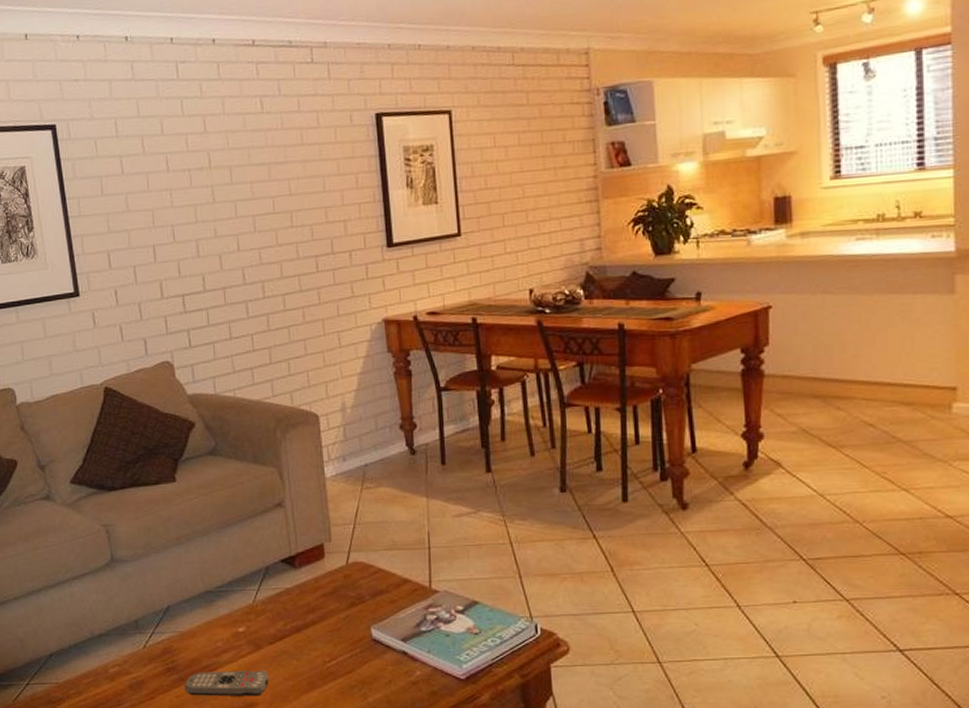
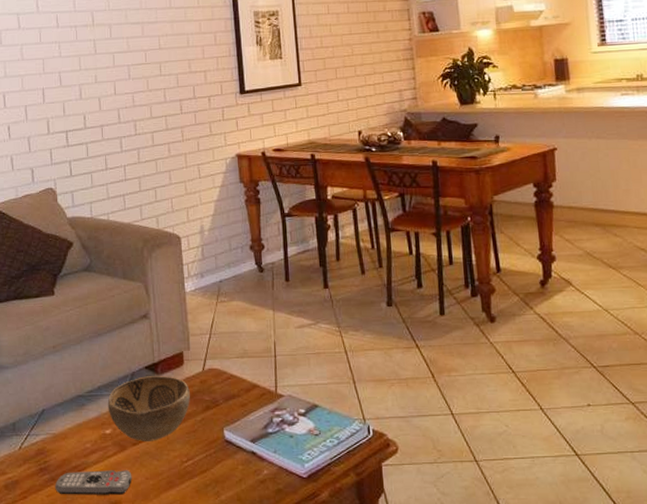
decorative bowl: none [239,570,333,640] -> present [107,376,190,441]

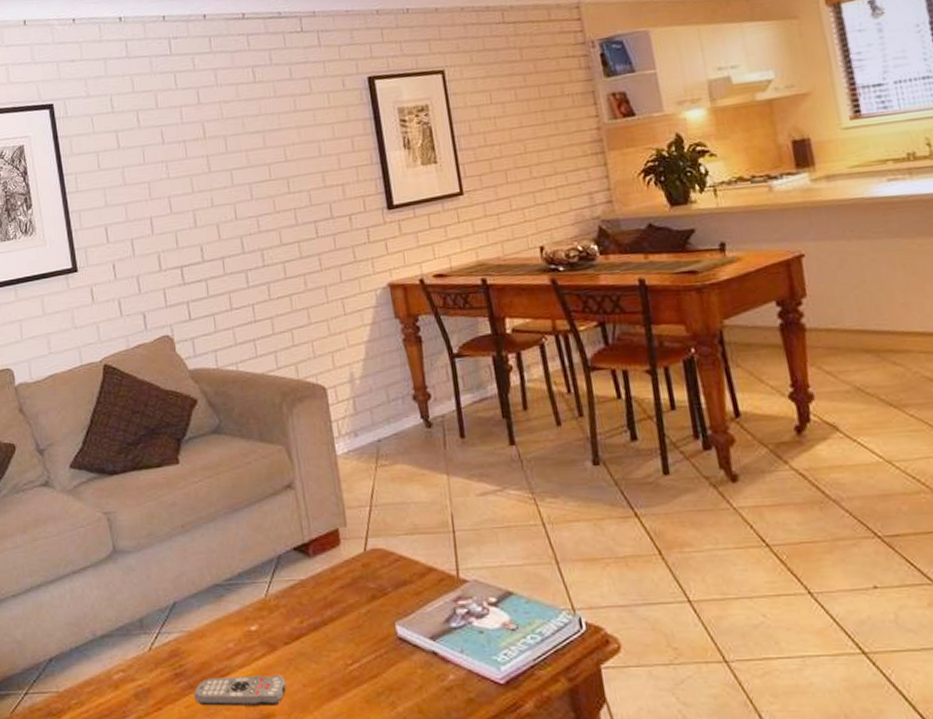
decorative bowl: present [107,376,190,441] -> none [250,559,351,640]

